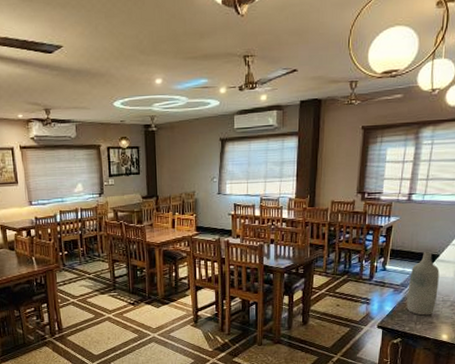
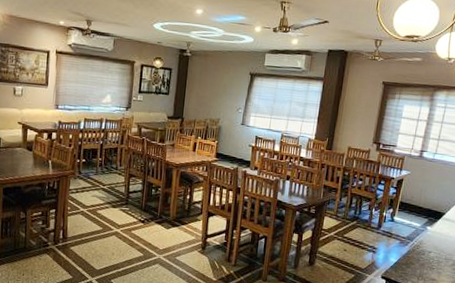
bottle: present [406,251,440,316] -> none [411,208,444,272]

